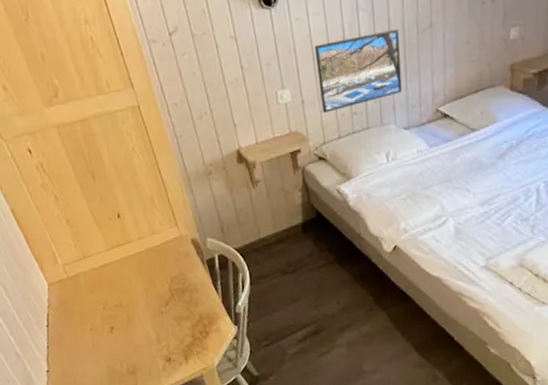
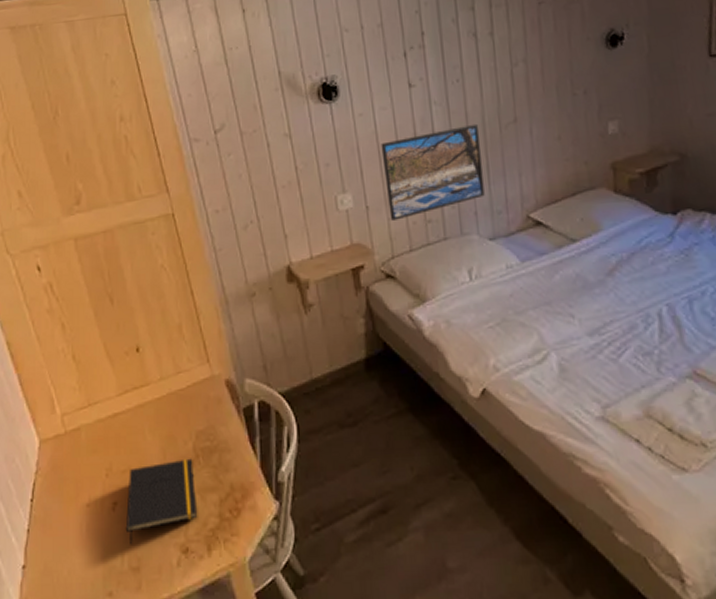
notepad: none [121,296,176,356] -> present [125,458,198,545]

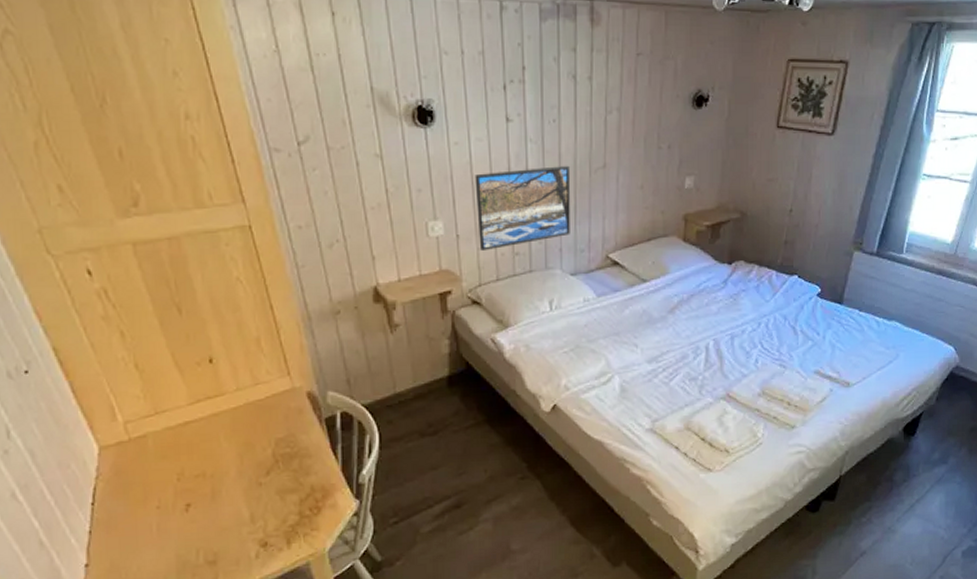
notepad: present [125,458,198,545] -> none [200,463,277,542]

